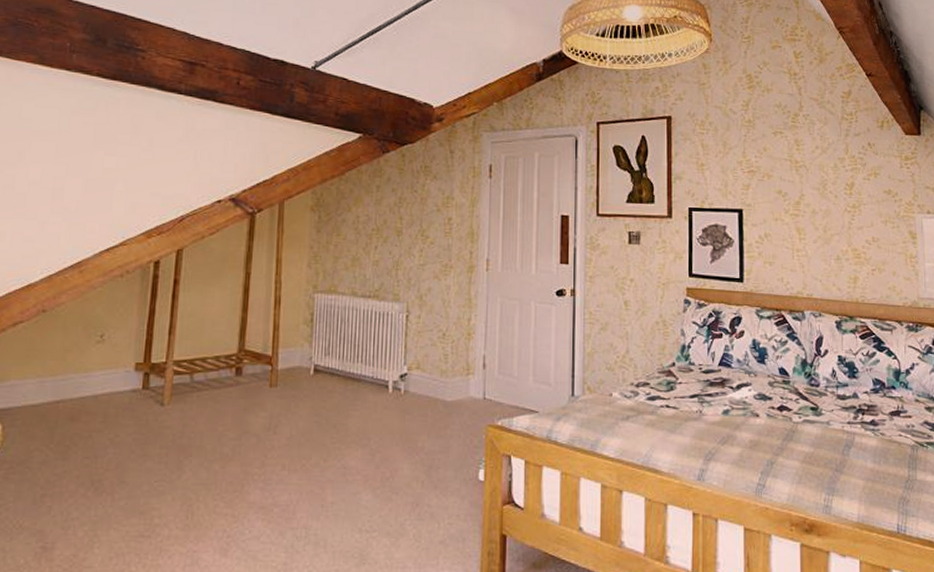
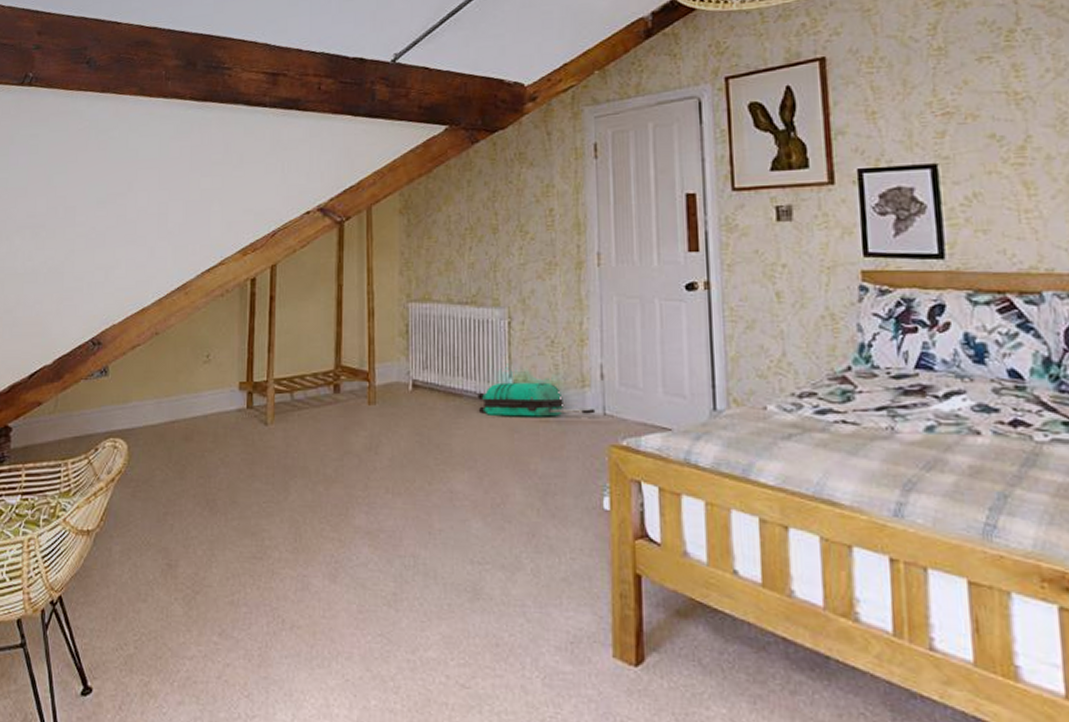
suitcase: none [374,369,477,400] -> present [478,382,596,417]

